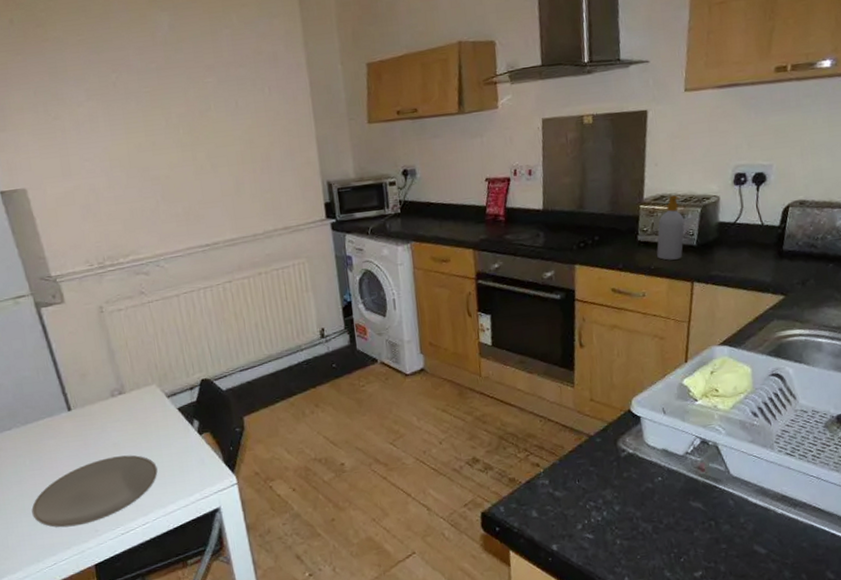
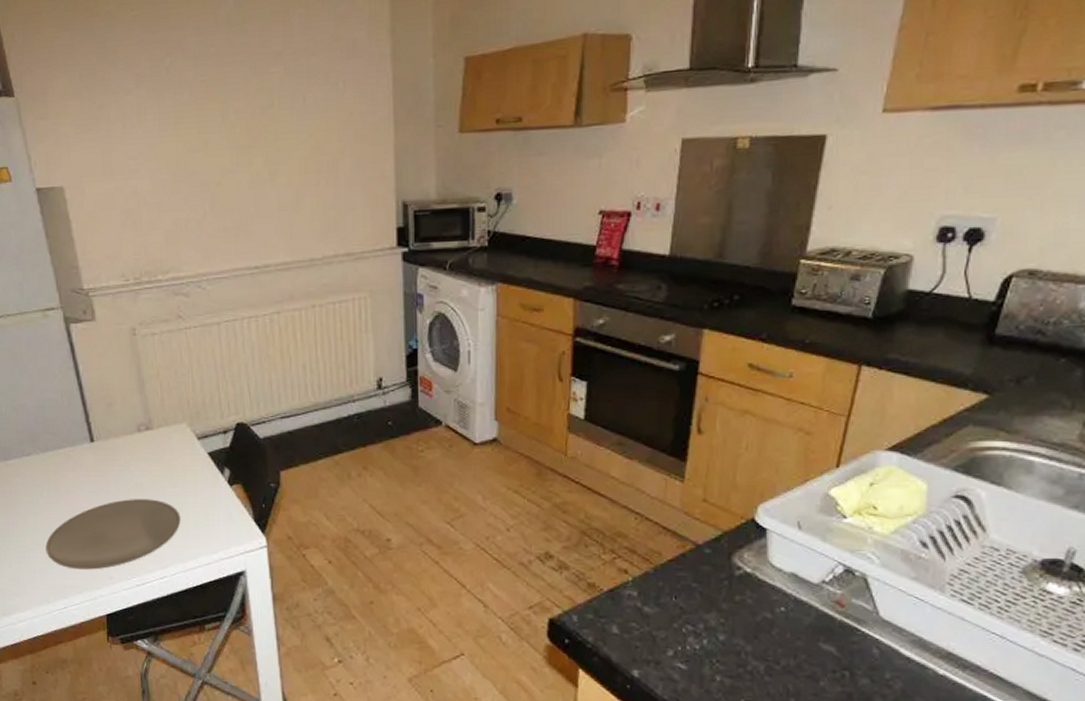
soap bottle: present [656,195,685,261] -> none [816,250,860,334]

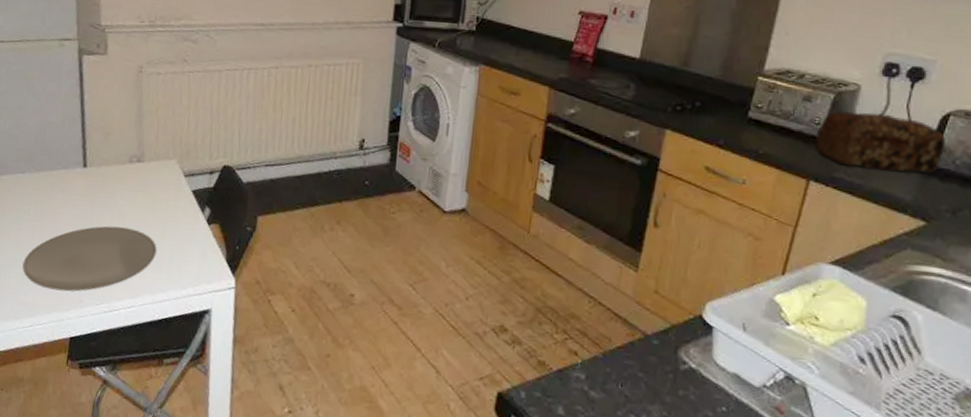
bread loaf: none [866,283,1009,345] -> present [815,111,946,174]

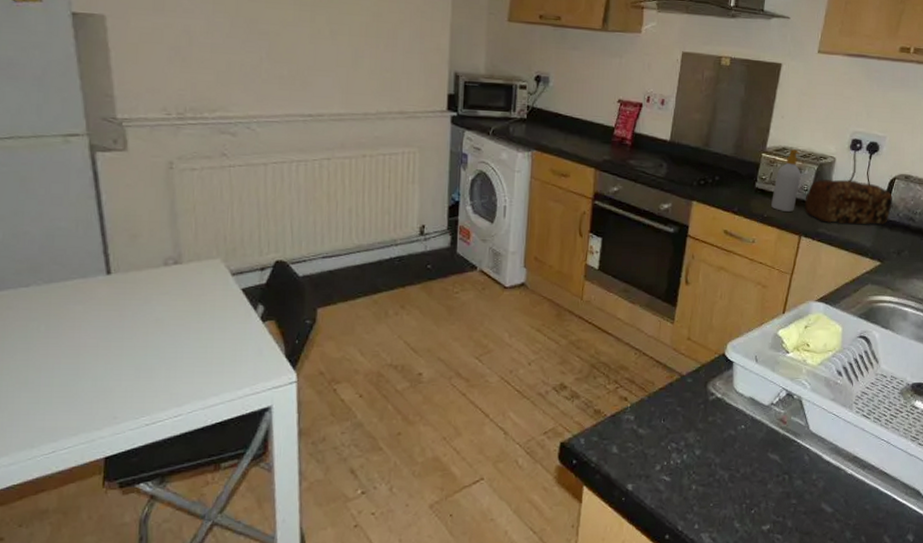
plate: present [22,226,157,292] -> none [36,334,205,410]
soap bottle: none [769,73,811,149] -> present [771,149,801,212]

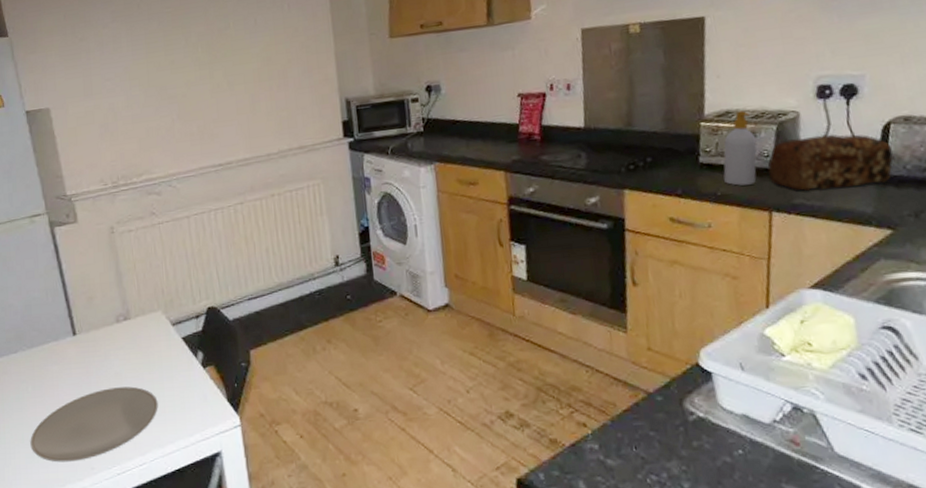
plate: none [36,334,205,410] -> present [30,386,158,463]

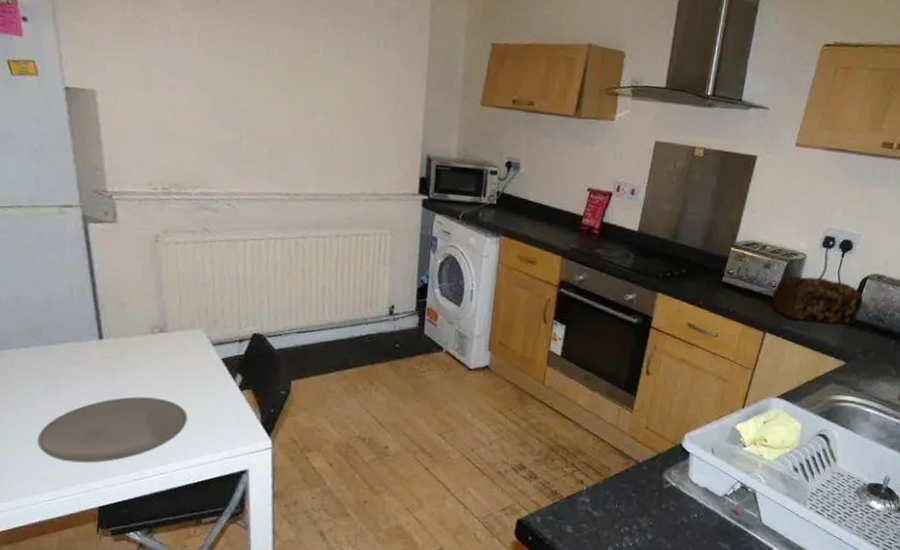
soap bottle: present [723,111,757,186] -> none [737,244,770,307]

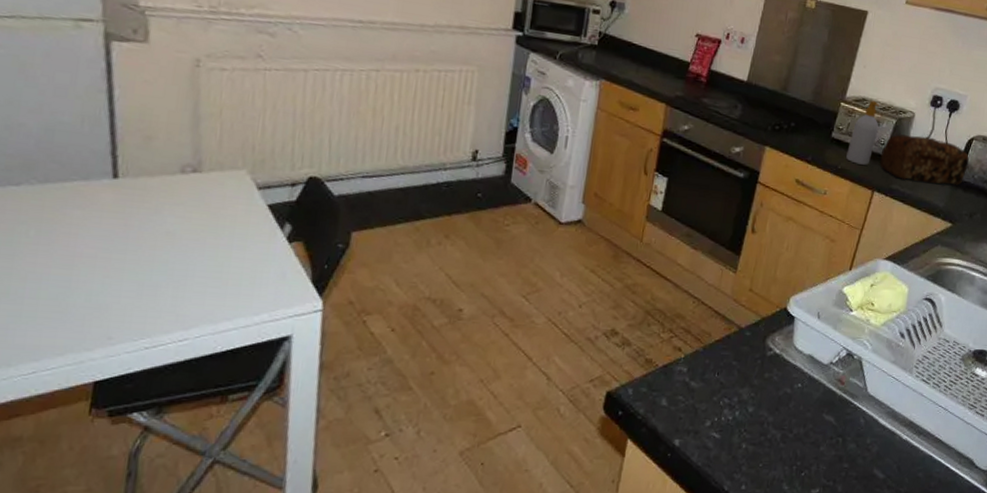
plate: present [37,396,188,463] -> none [18,247,220,328]
soap bottle: none [737,244,770,307] -> present [846,100,879,165]

